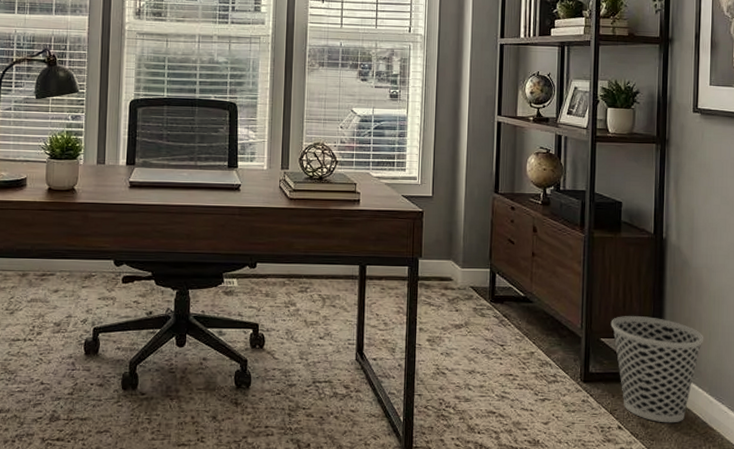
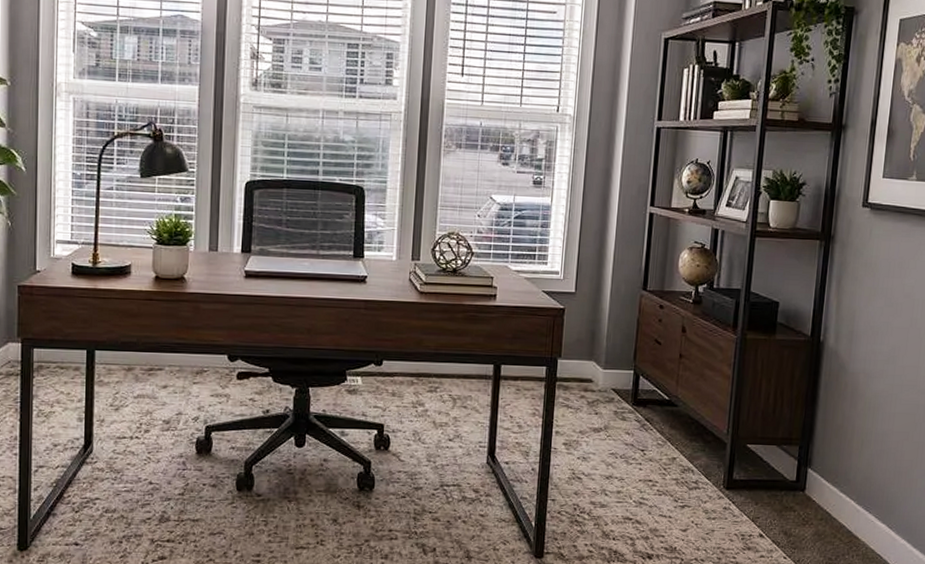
wastebasket: present [610,316,704,423] -> none [758,422,856,532]

